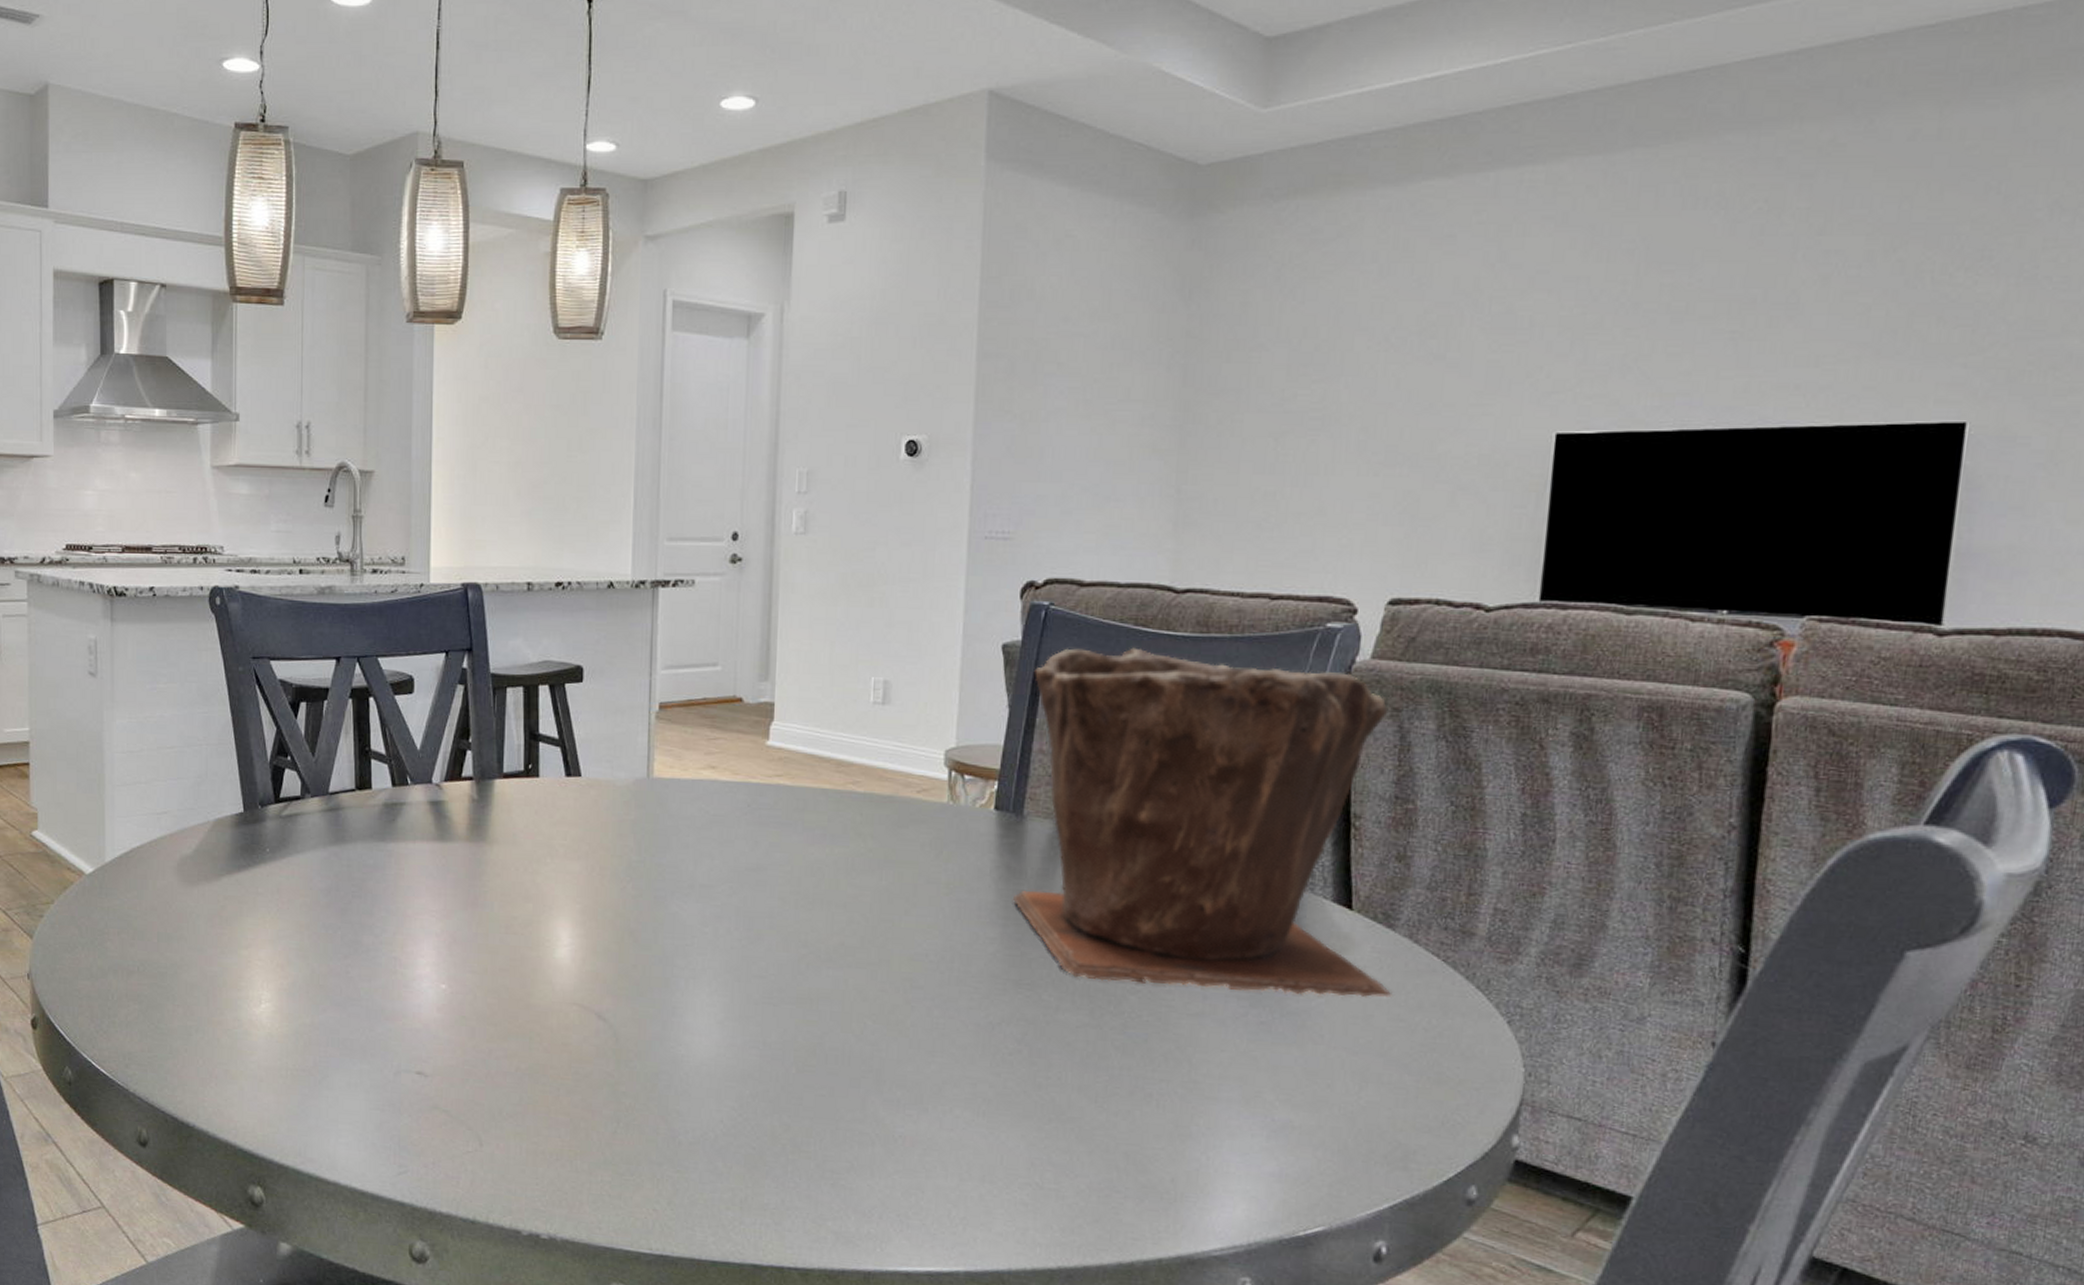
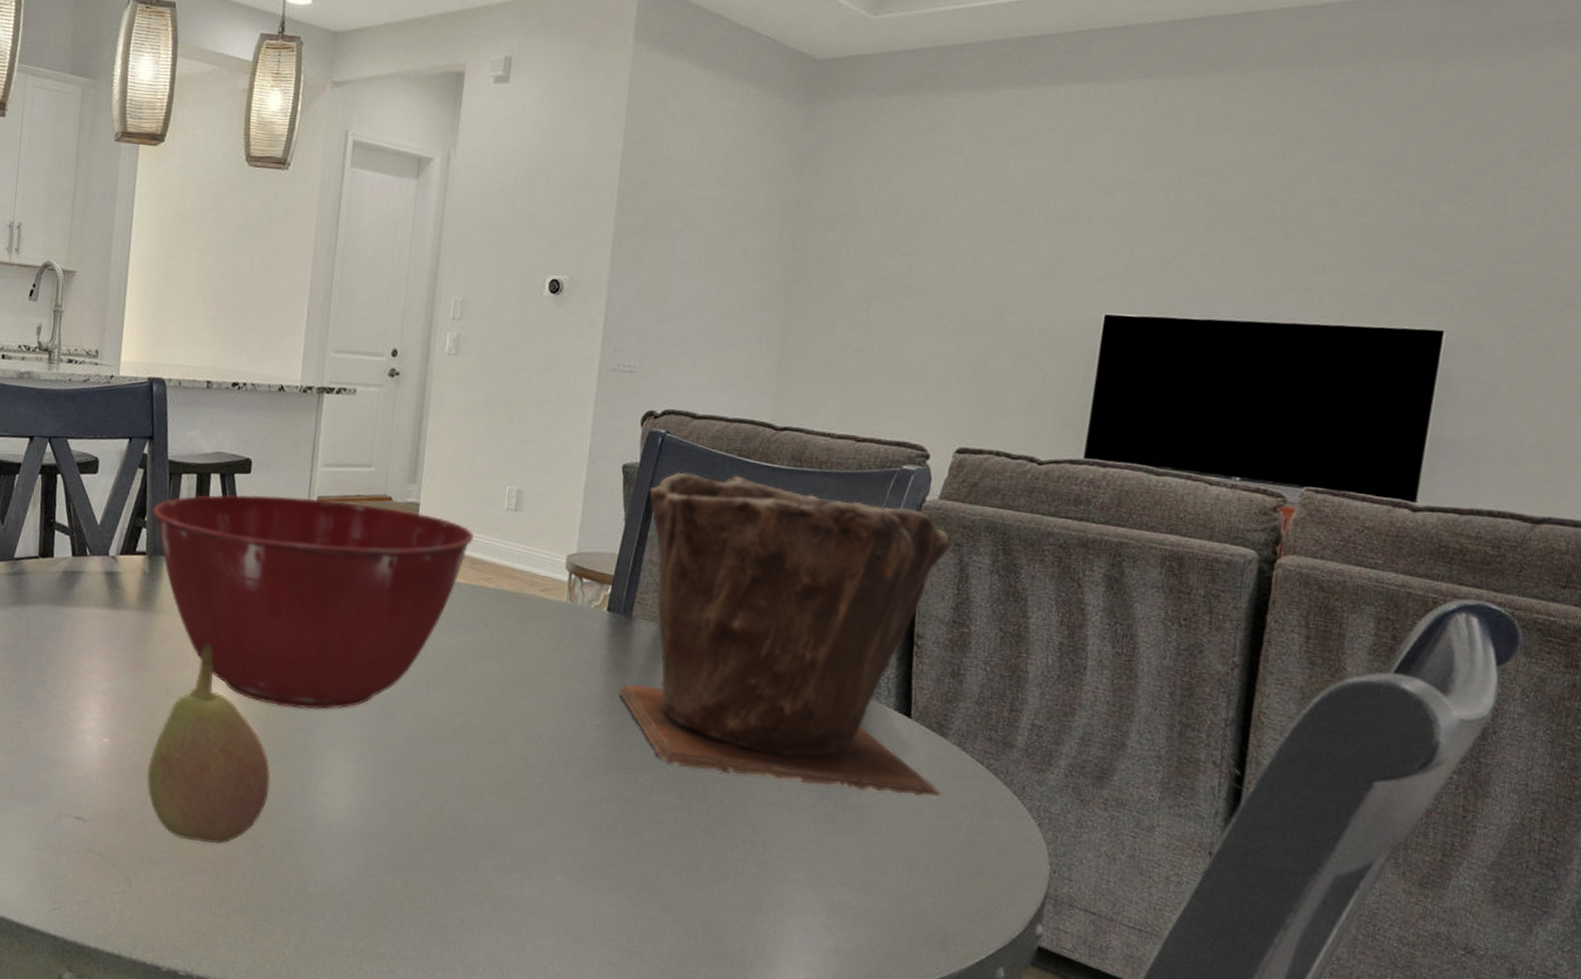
mixing bowl: none [477,705,837,940] -> present [152,494,474,710]
fruit: none [491,874,627,1093] -> present [147,644,270,844]

